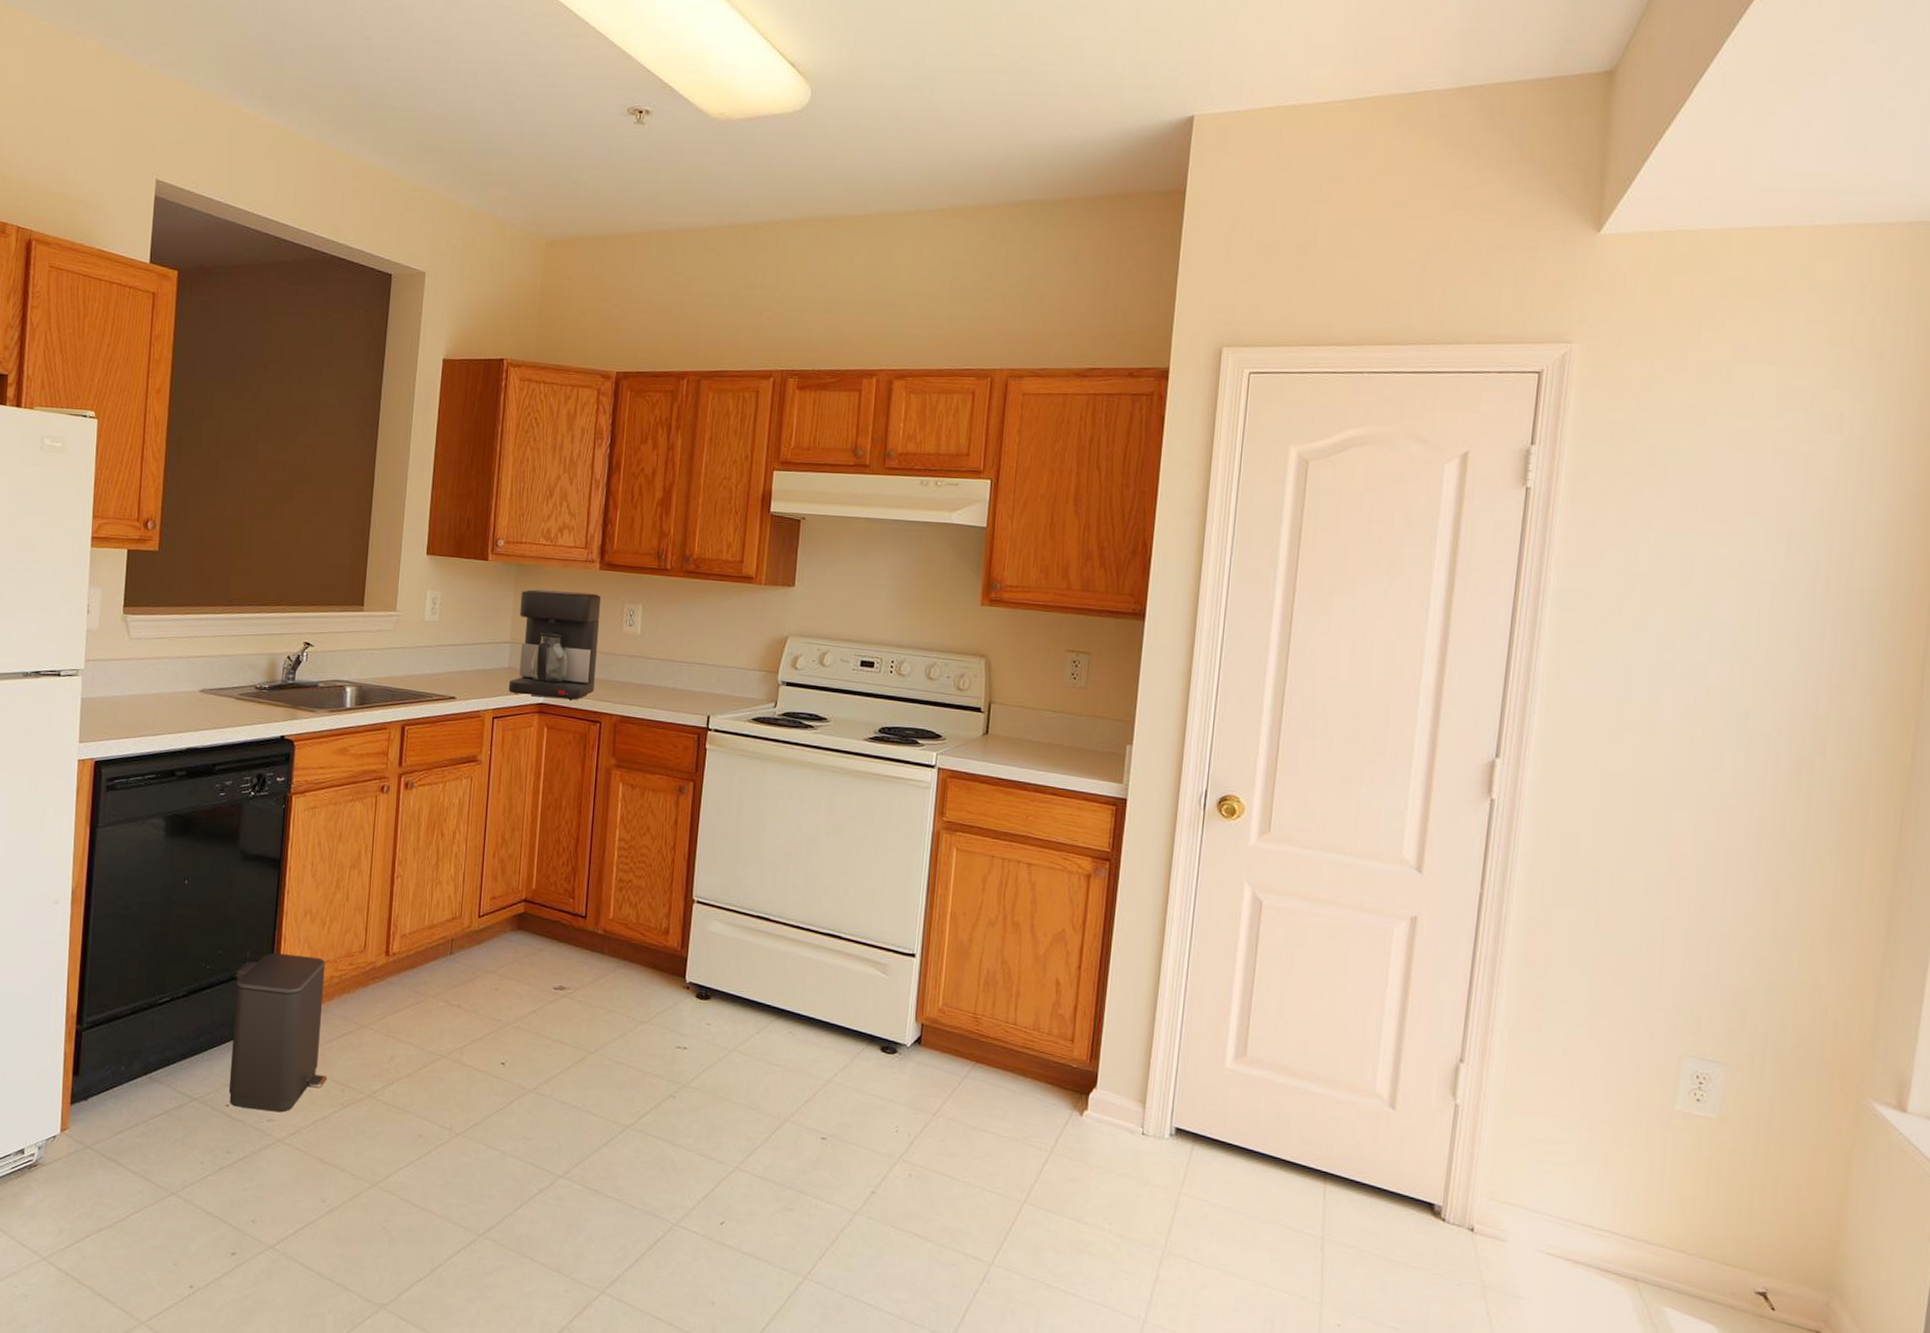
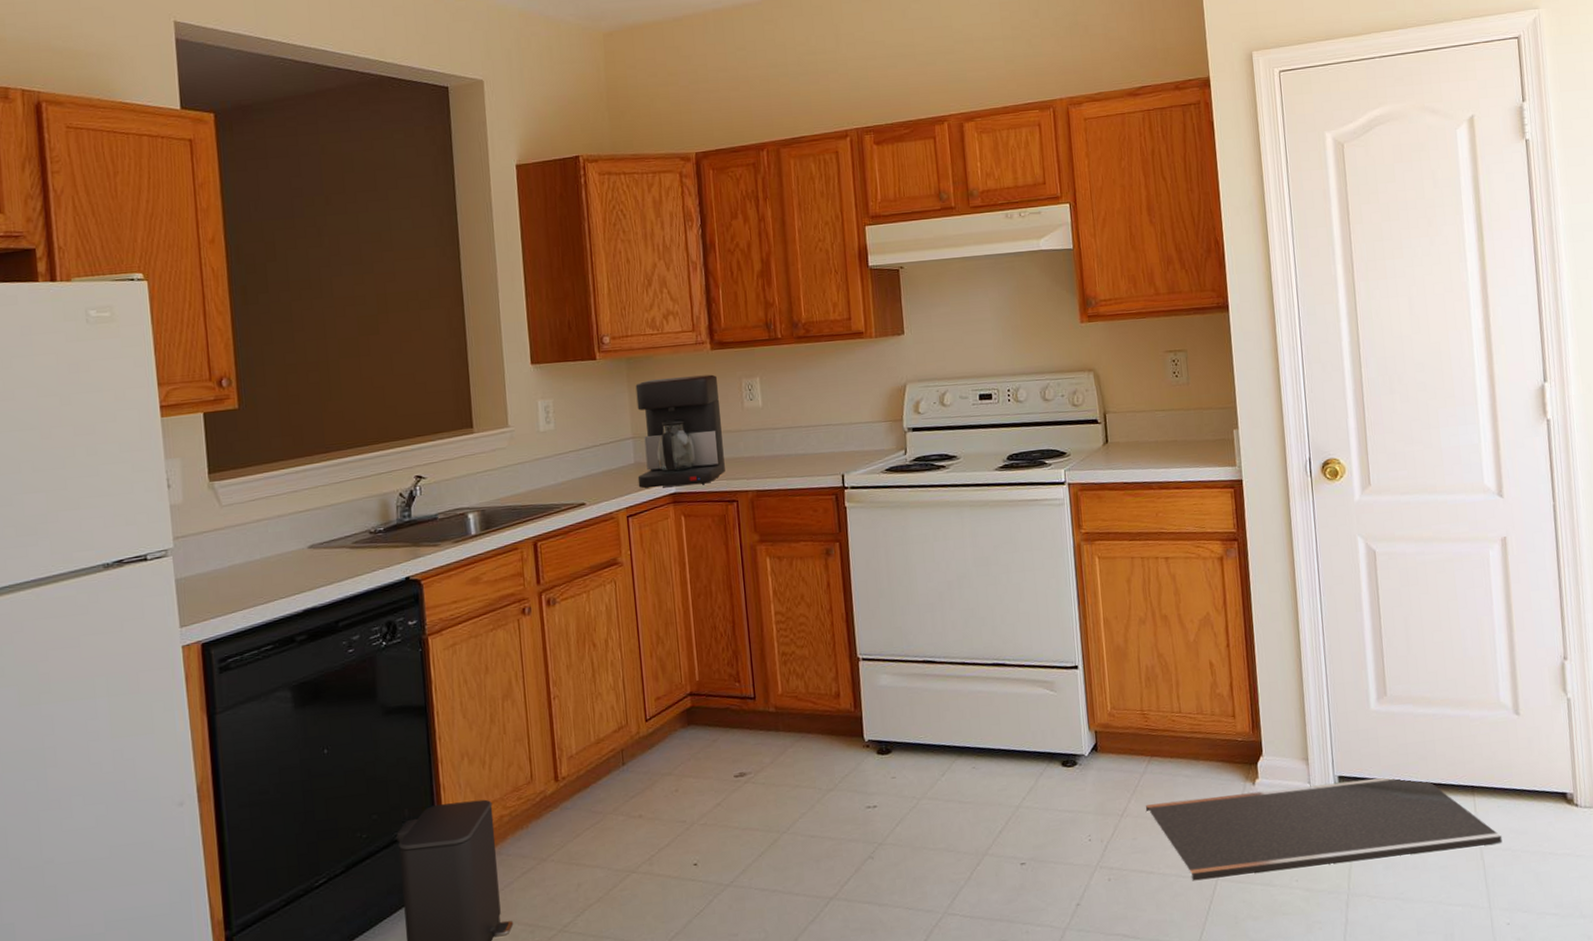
door mat: none [960,1110,1349,1239] -> present [1145,778,1502,880]

